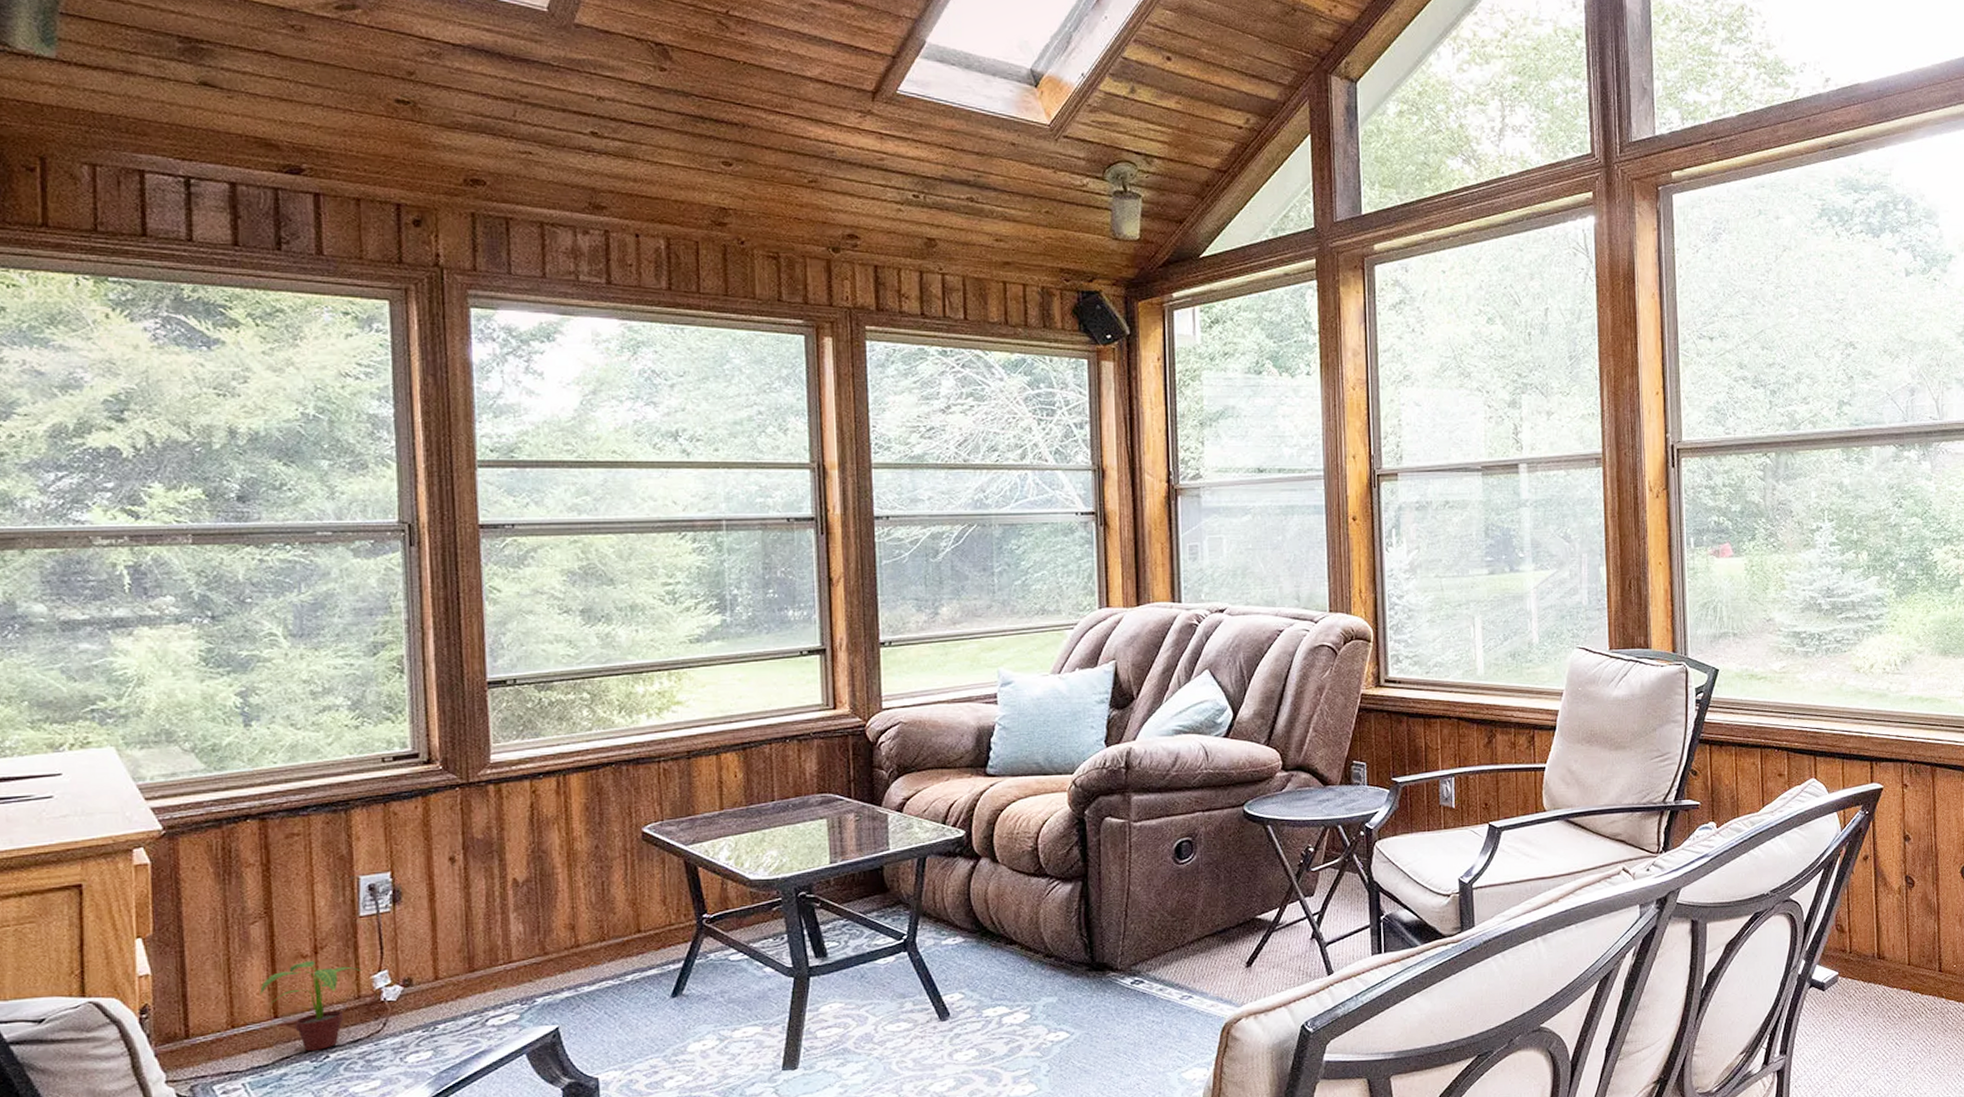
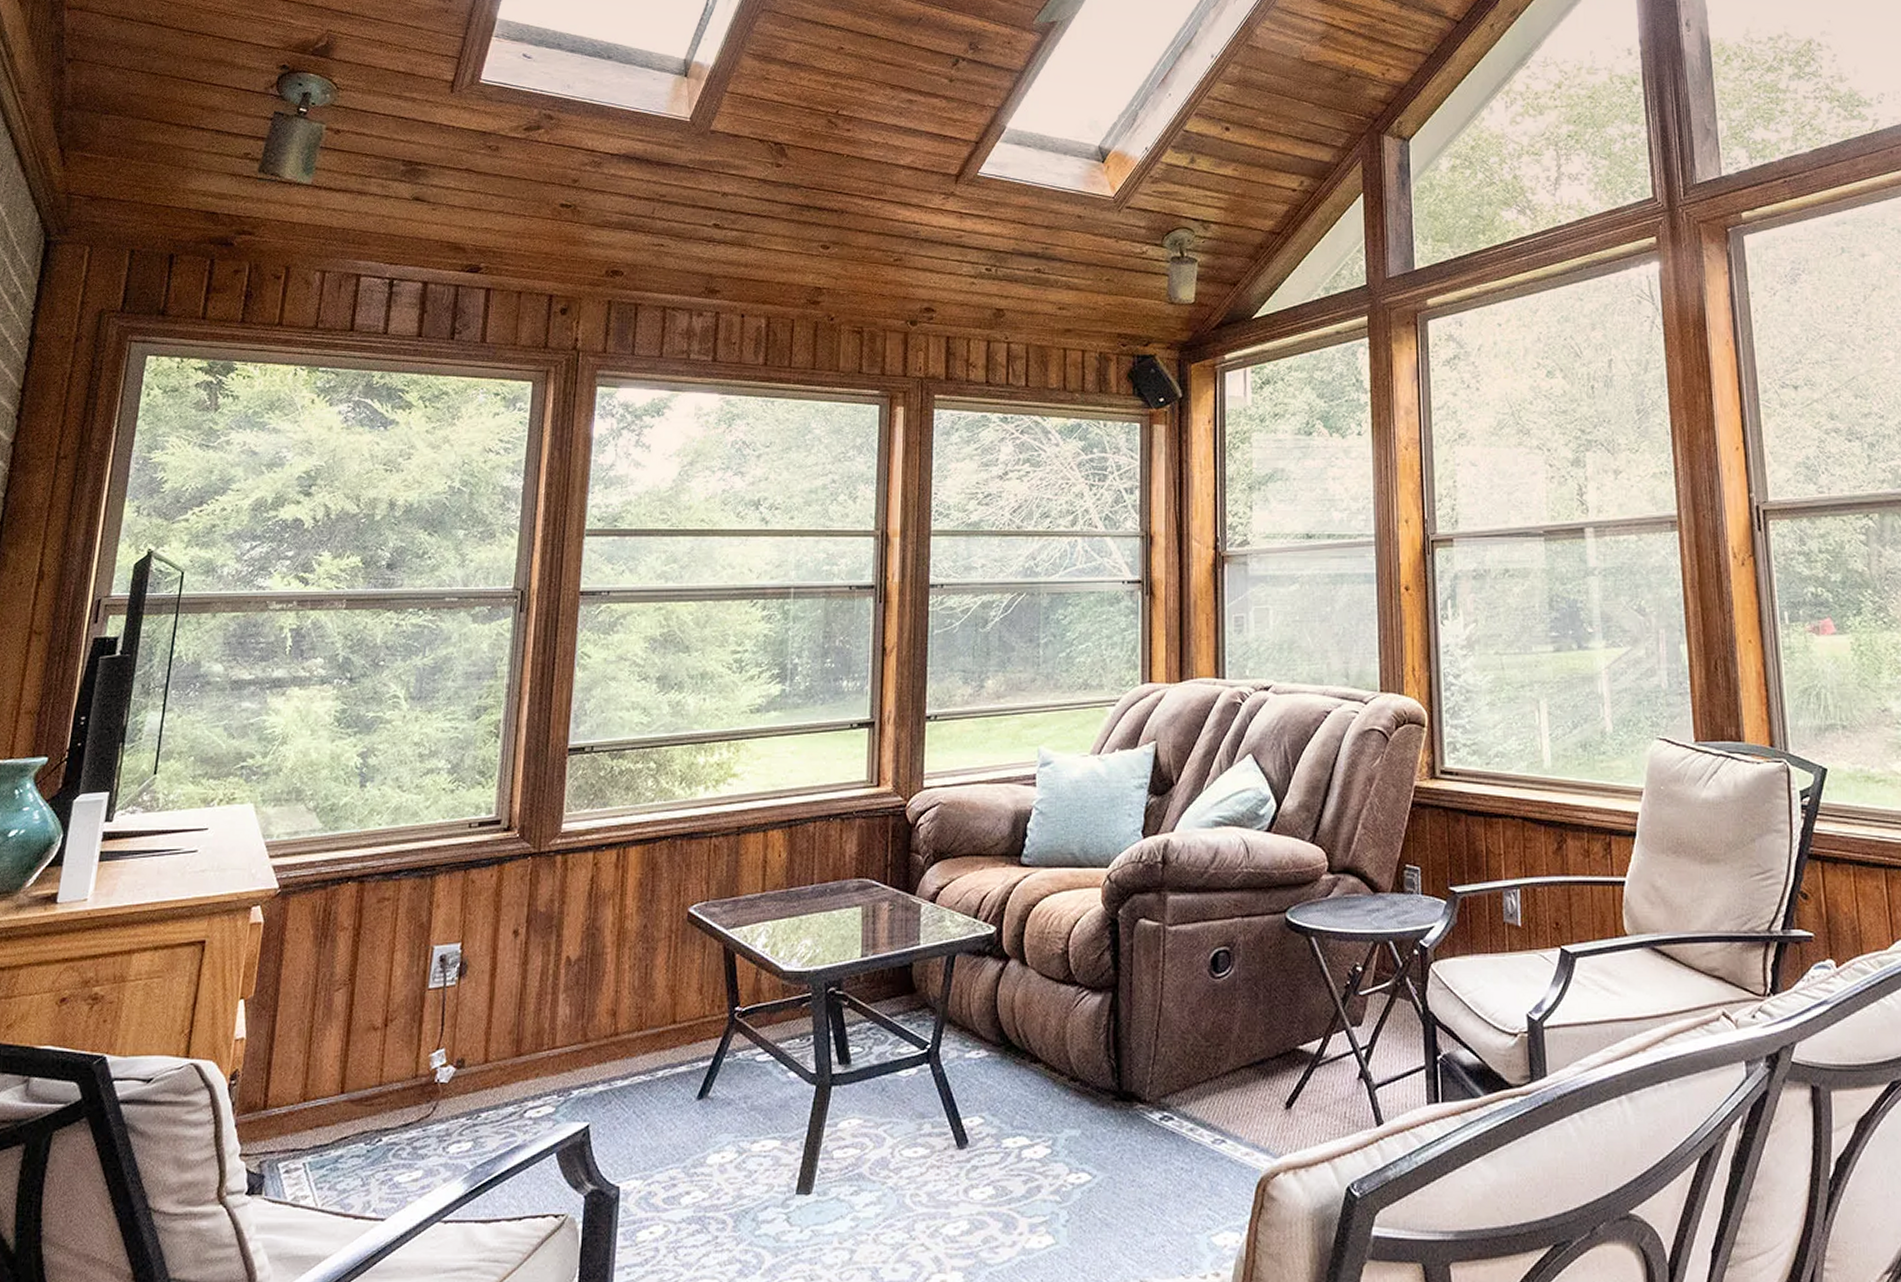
potted plant: present [259,961,363,1051] -> none [331,1034,424,1132]

